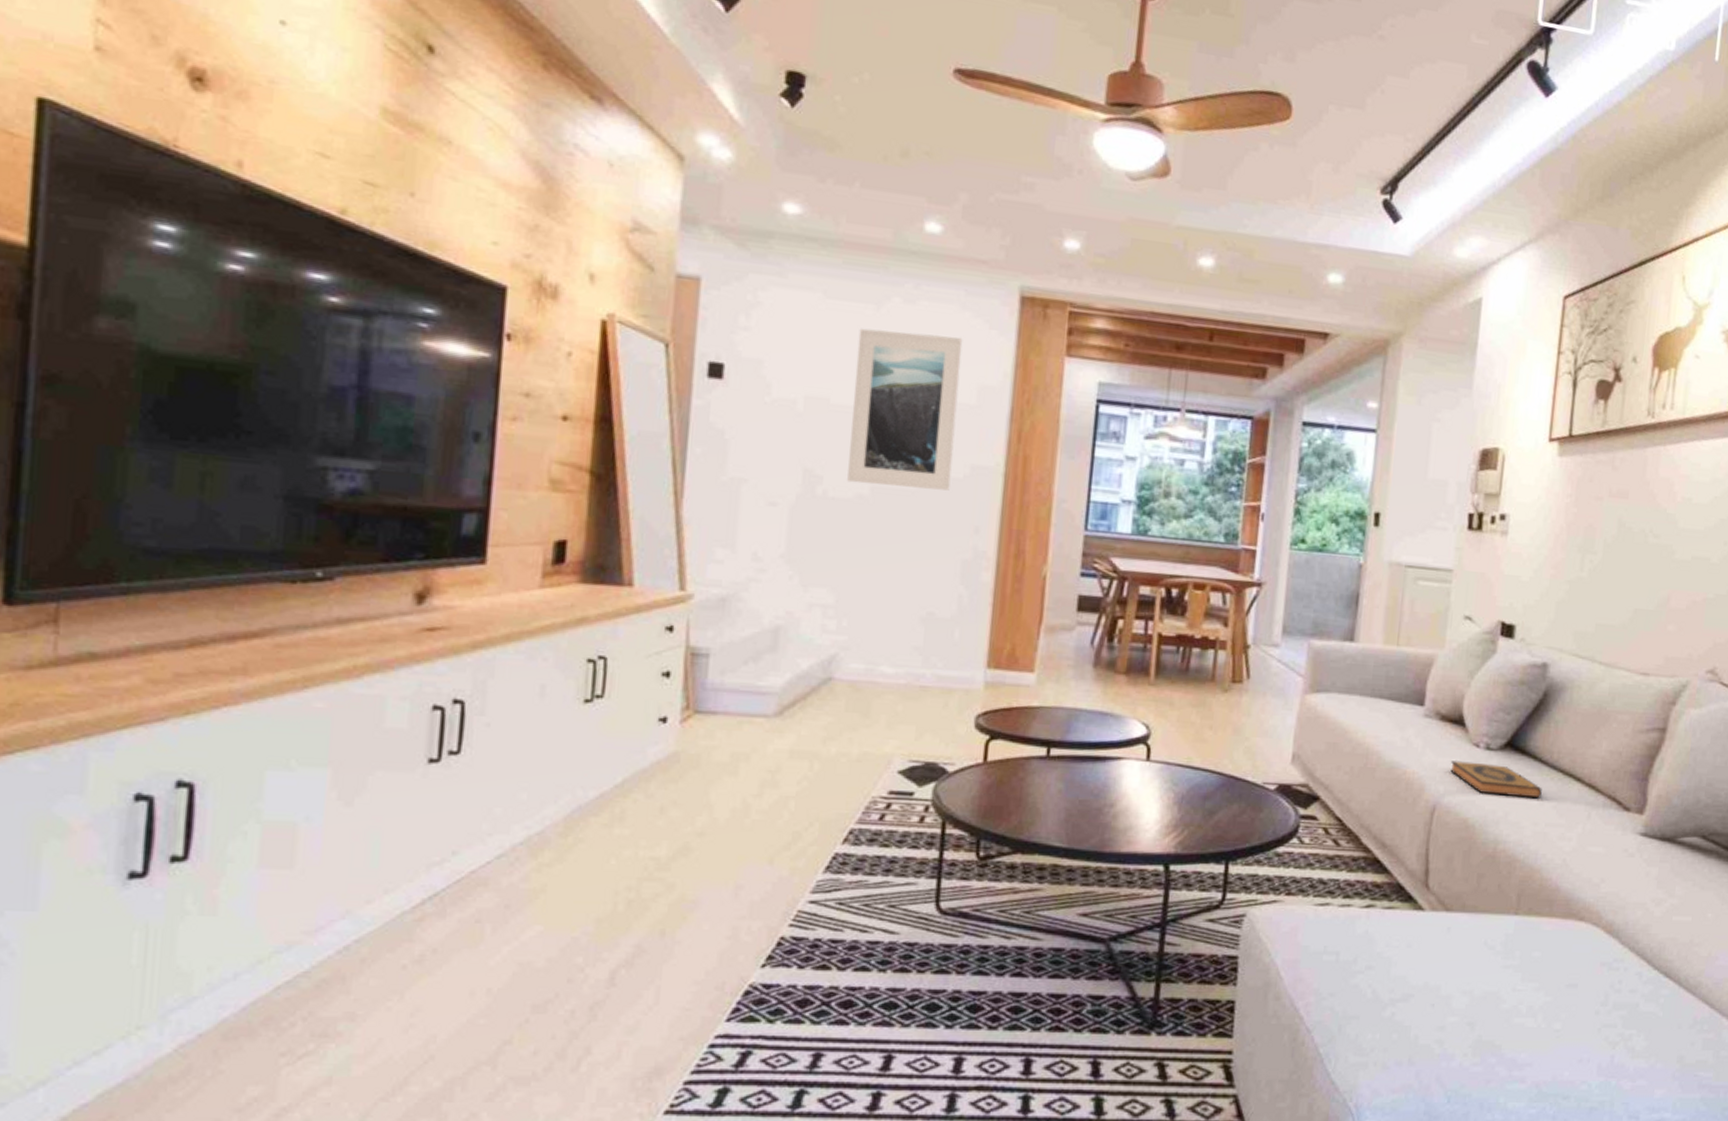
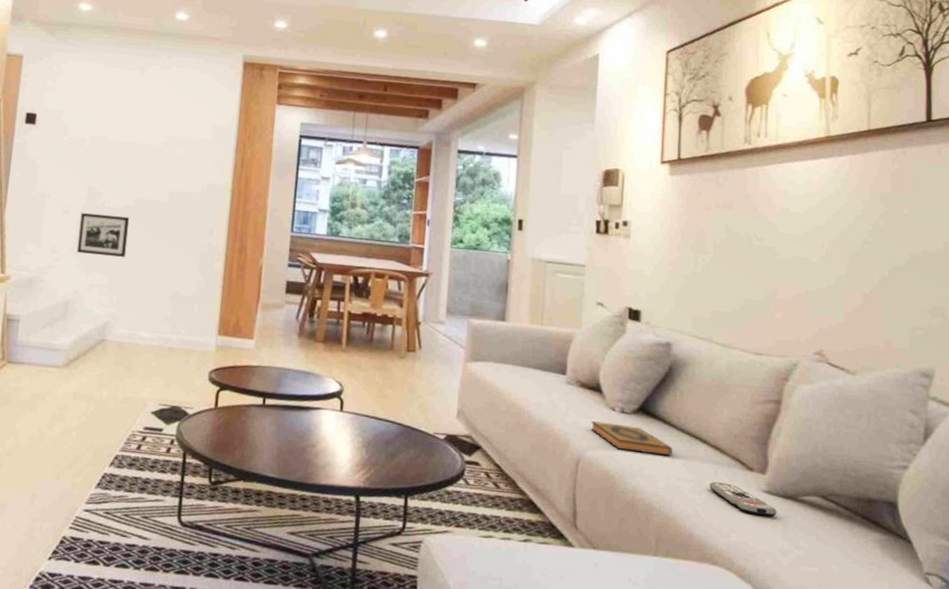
picture frame: none [788,504,864,567] -> present [76,212,130,258]
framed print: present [847,328,963,491] -> none [119,87,202,202]
remote control: none [1580,826,1653,862] -> present [709,481,777,517]

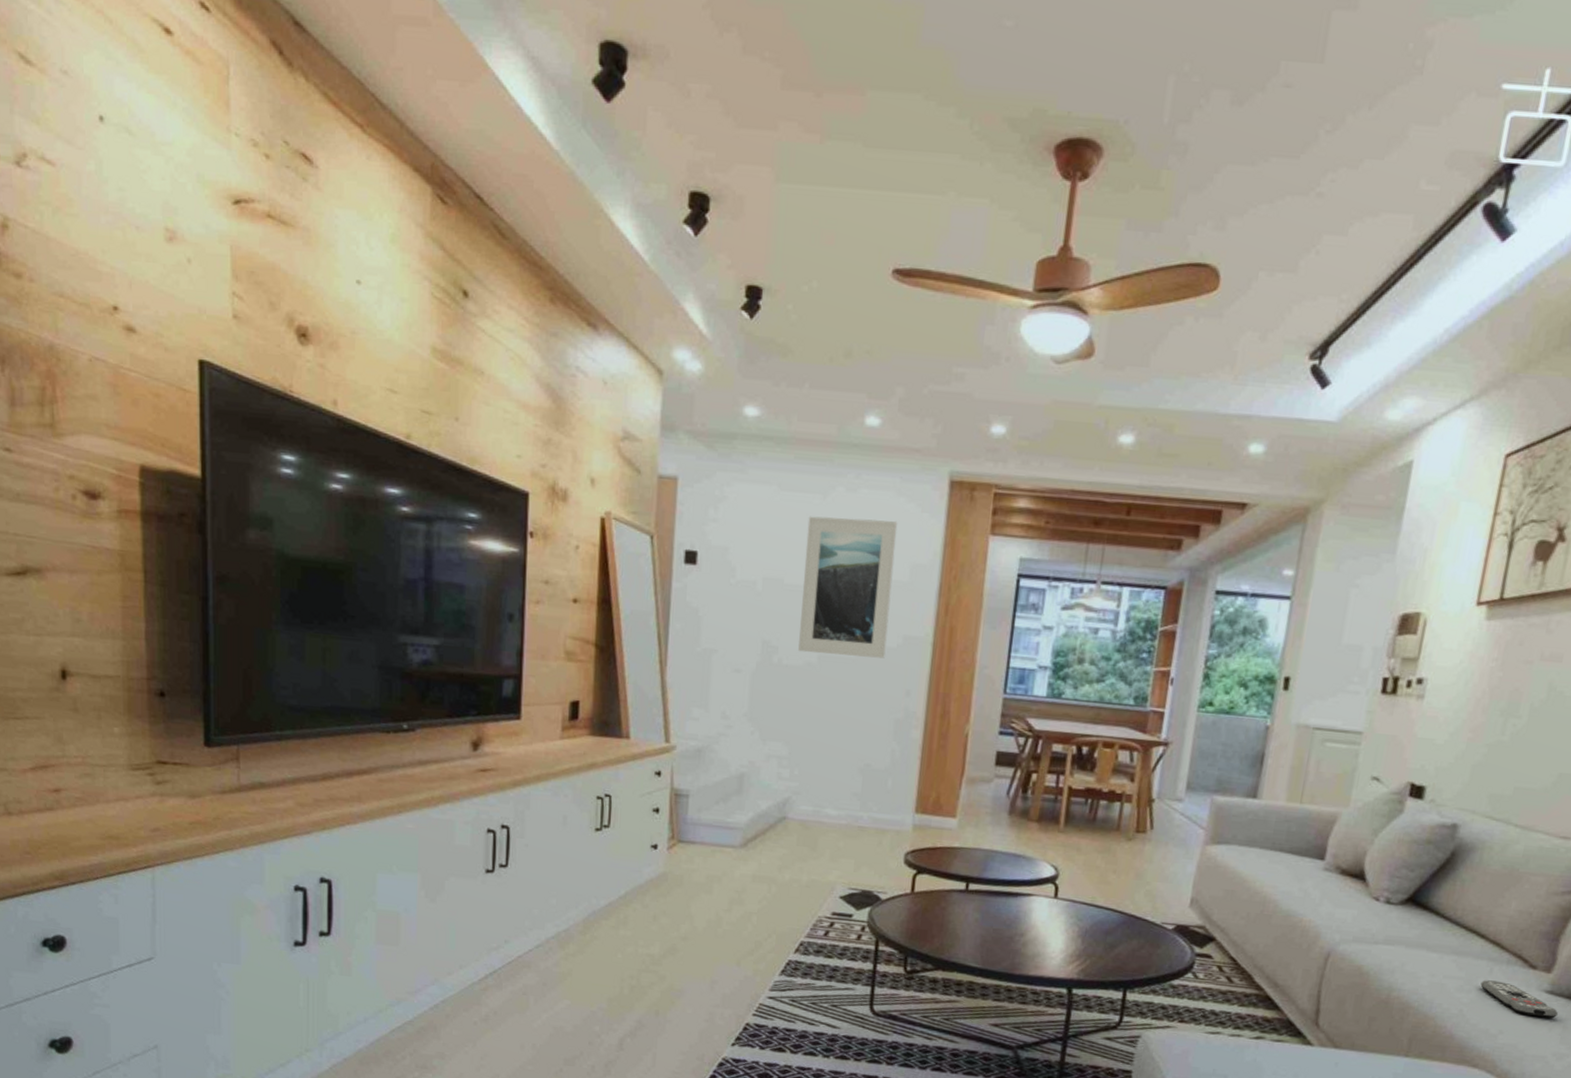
picture frame: present [76,212,130,258] -> none [751,671,812,725]
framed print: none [119,87,202,202] -> present [798,516,898,659]
hardback book: present [591,421,672,456] -> none [1347,912,1443,951]

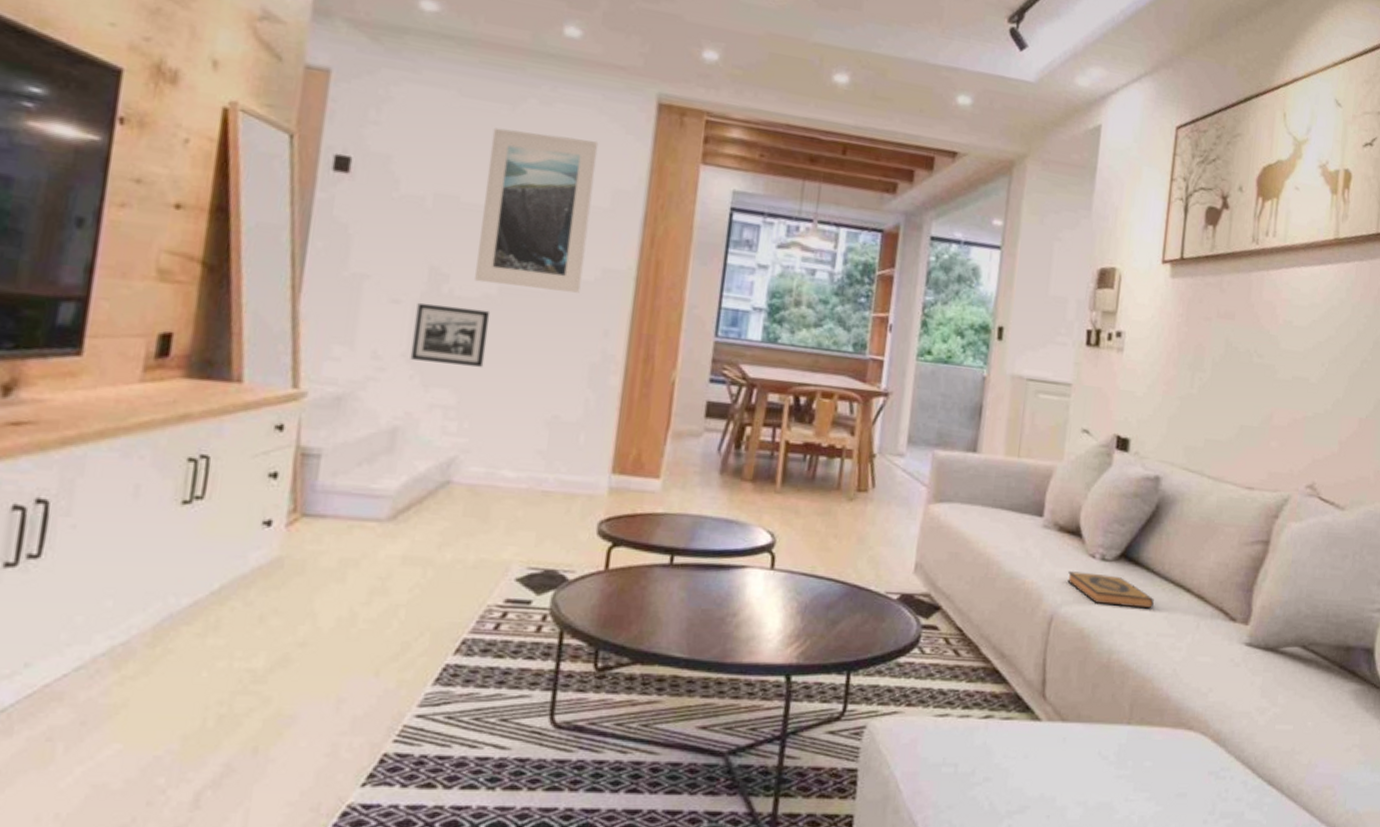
picture frame: none [751,671,812,725] -> present [410,302,491,368]
hardback book: none [1347,912,1443,951] -> present [1067,571,1154,608]
remote control: present [1480,980,1558,1019] -> none [1190,636,1257,672]

